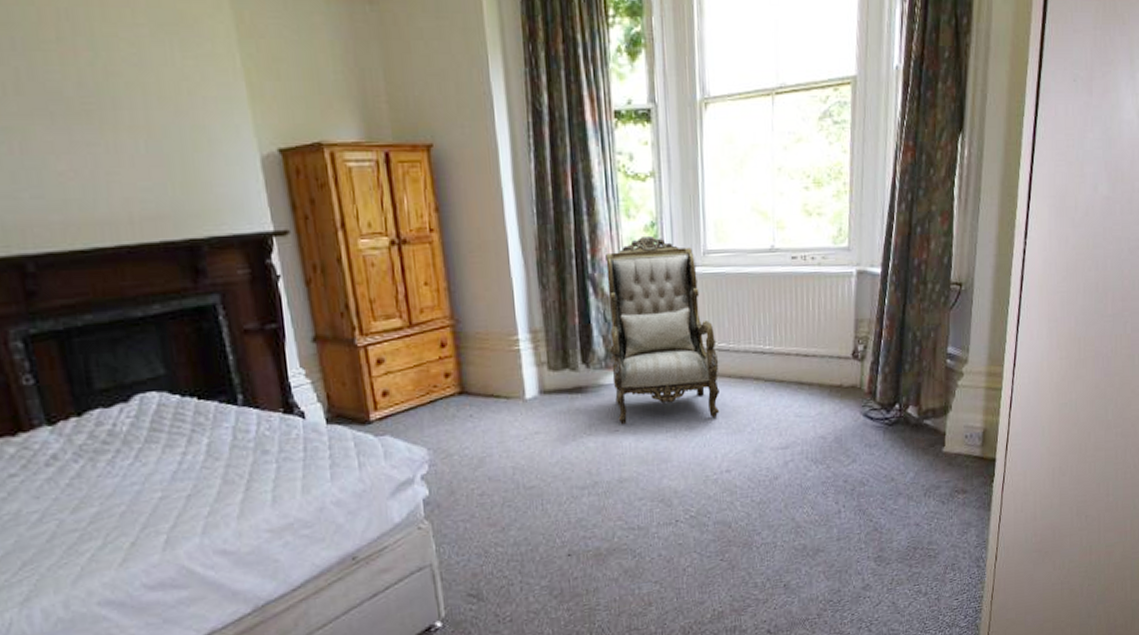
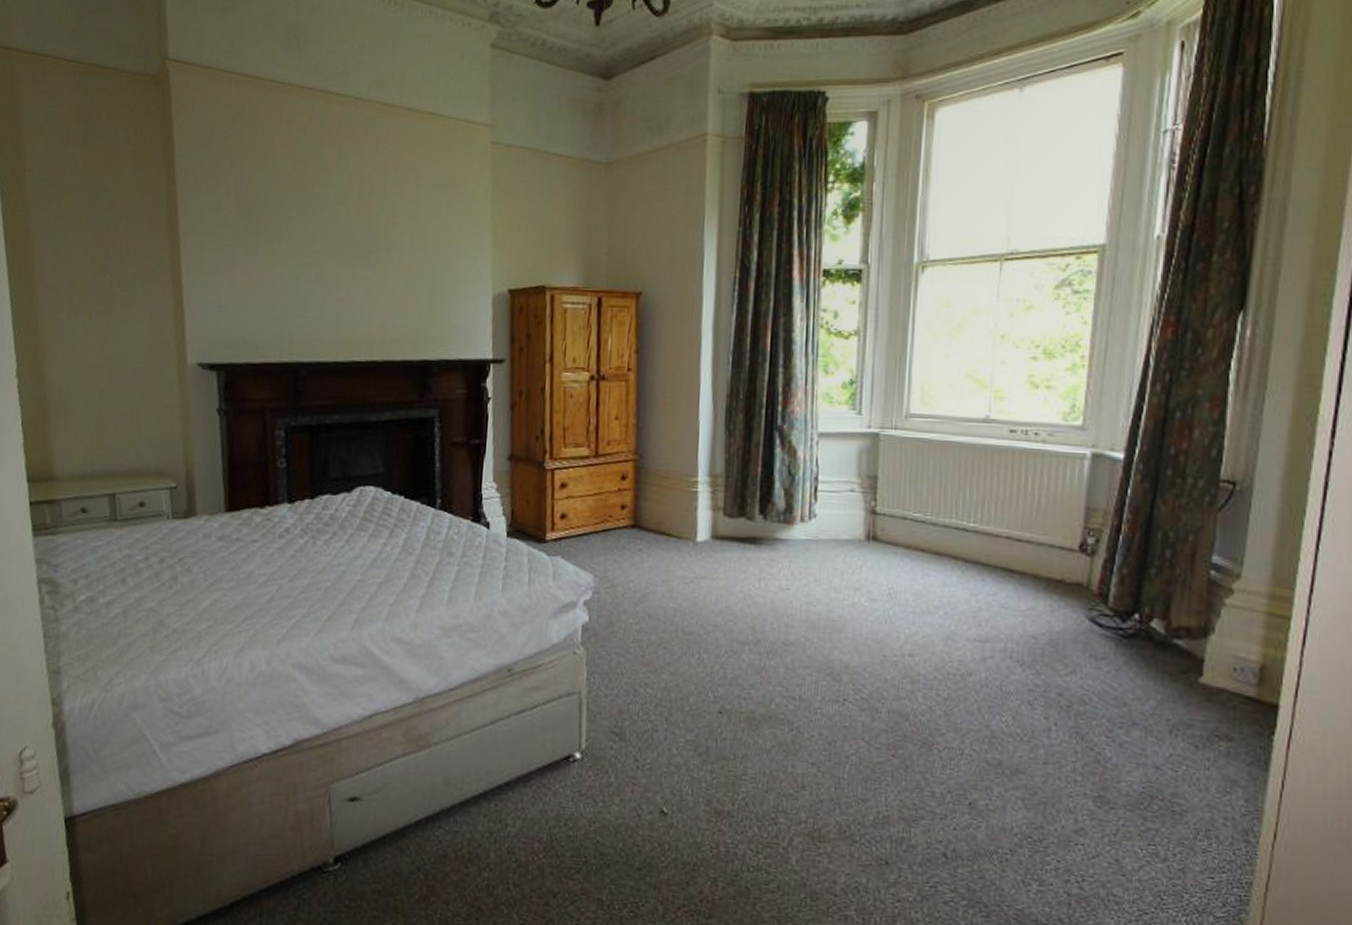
armchair: present [605,235,721,425] -> none [790,393,912,593]

